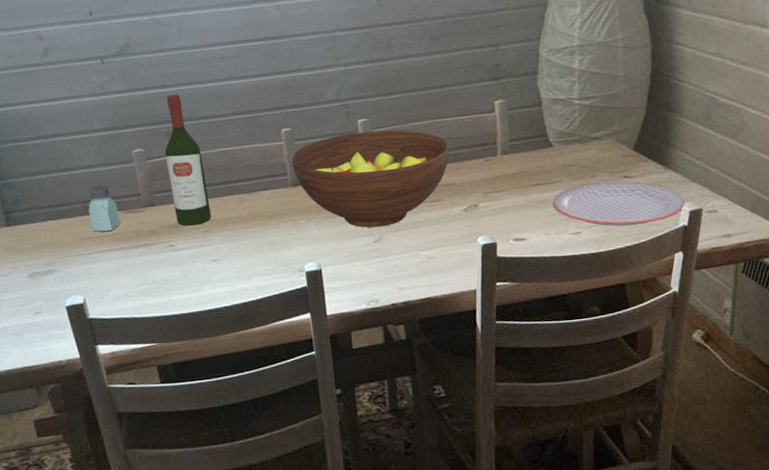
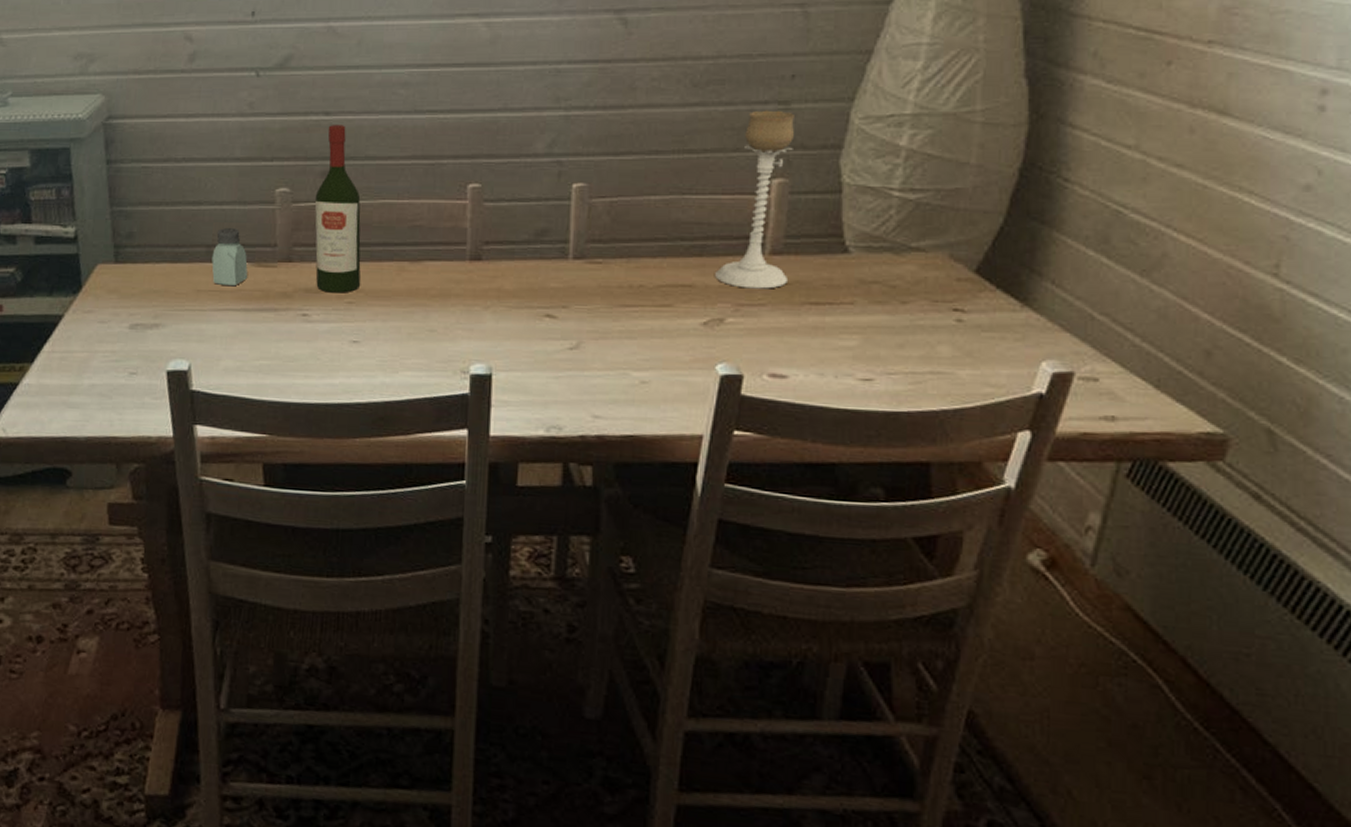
fruit bowl: present [291,130,450,228] -> none [474,200,695,331]
candle holder: none [467,51,516,181] -> present [715,110,794,289]
plate: present [552,181,685,227] -> none [835,311,1045,382]

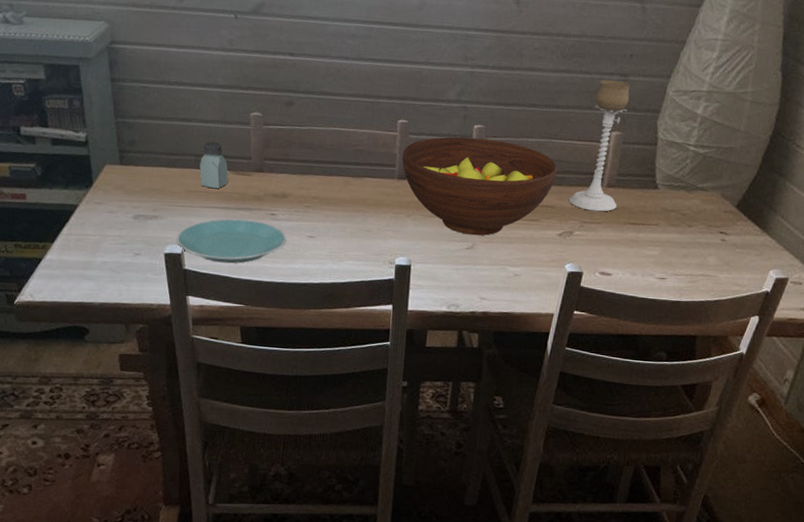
plate: none [181,323,322,381] -> present [176,219,286,264]
wine bottle: present [315,125,361,293] -> none [281,64,317,199]
fruit bowl: none [474,200,695,331] -> present [402,137,558,236]

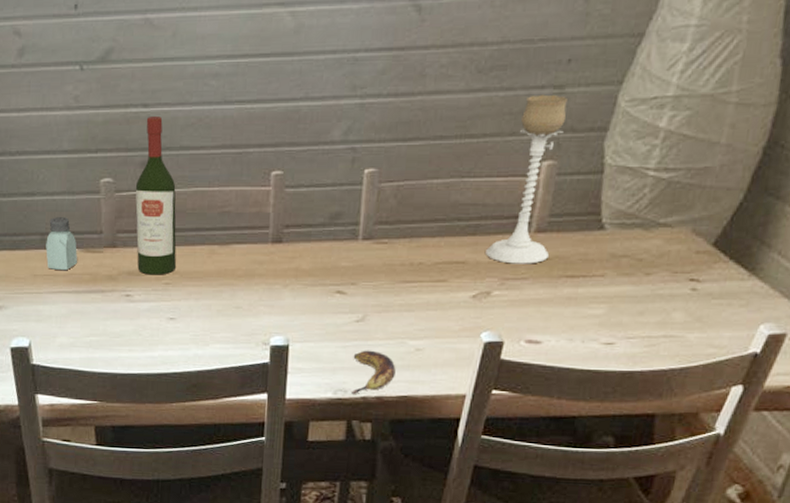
plate: present [176,219,286,264] -> none [22,304,144,355]
wine bottle: none [281,64,317,199] -> present [135,117,177,275]
fruit bowl: present [402,137,558,236] -> none [276,185,471,305]
banana: none [461,273,498,309] -> present [350,350,396,394]

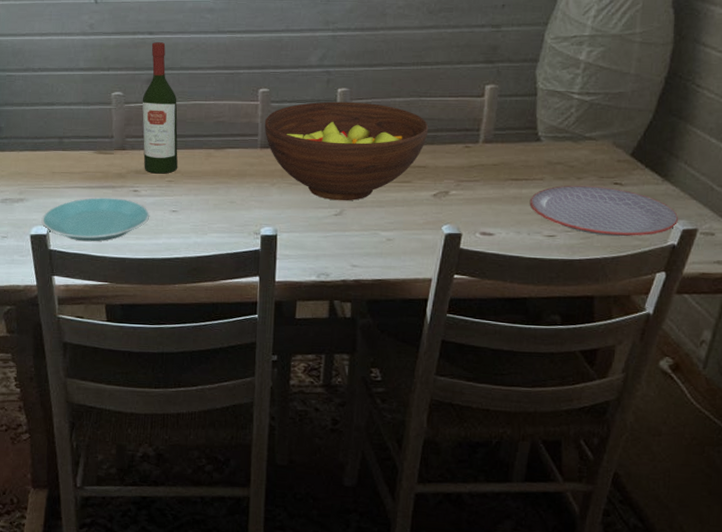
plate: none [22,304,144,355] -> present [41,197,149,242]
saltshaker: present [46,217,77,271] -> none [63,124,91,169]
fruit bowl: none [276,185,471,305] -> present [264,101,429,201]
banana: present [350,350,396,394] -> none [332,239,371,277]
candle holder: present [486,94,567,264] -> none [443,32,503,169]
plate: none [585,282,764,344] -> present [529,185,678,237]

